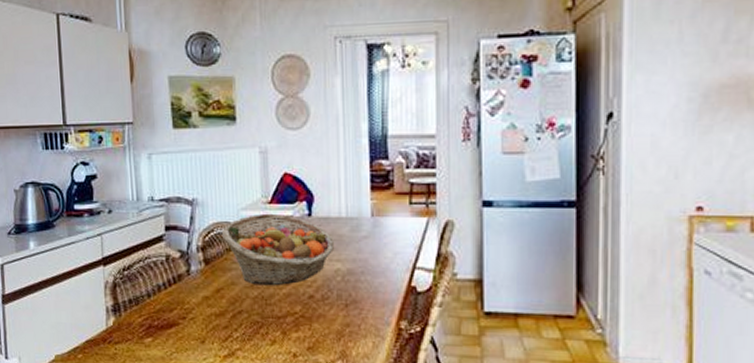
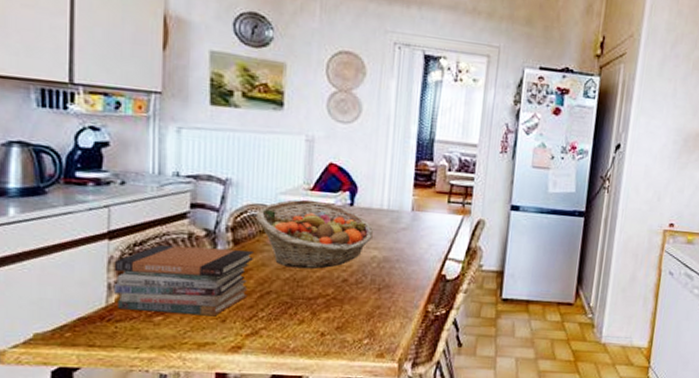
book stack: none [110,268,223,338] -> present [113,244,253,317]

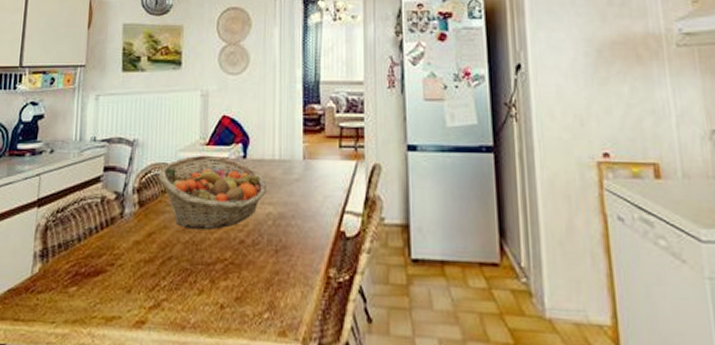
book stack: present [113,244,253,317] -> none [38,210,156,286]

